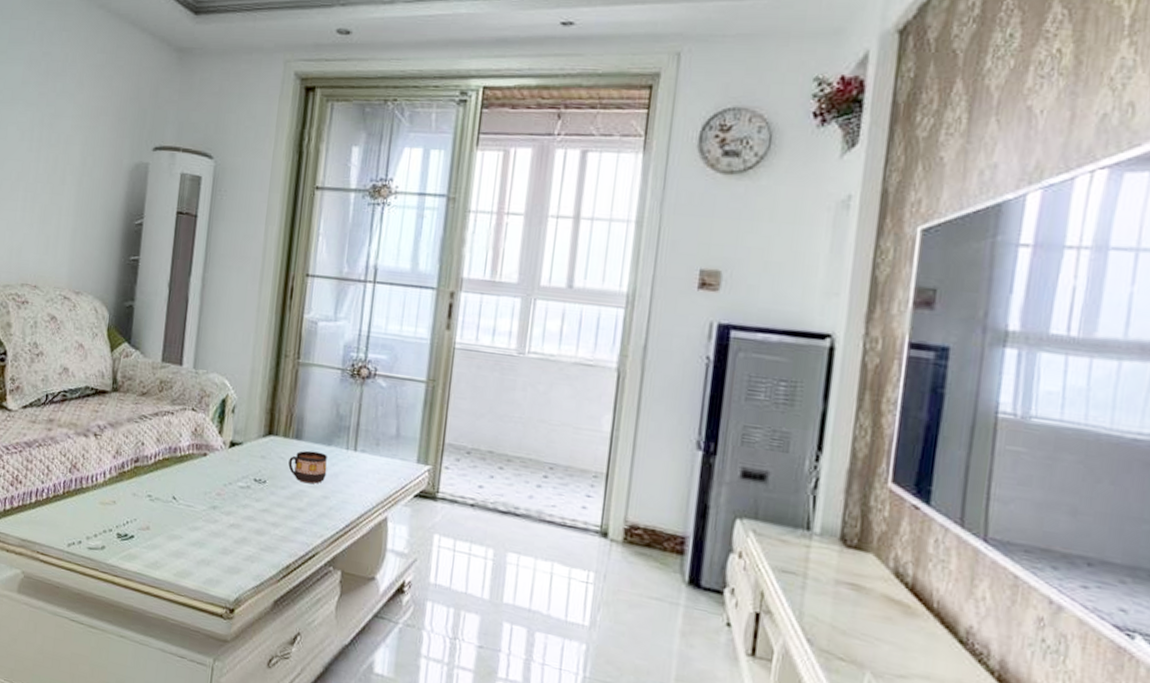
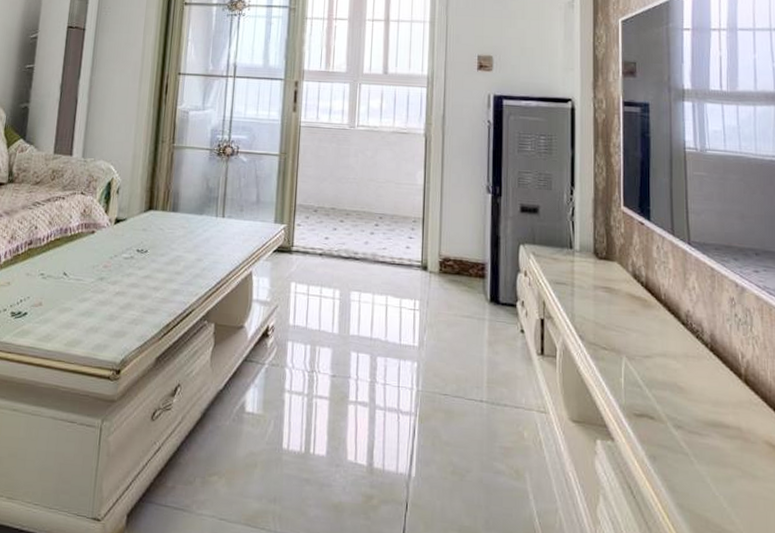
cup: present [288,450,327,484] -> none [167,220,200,249]

